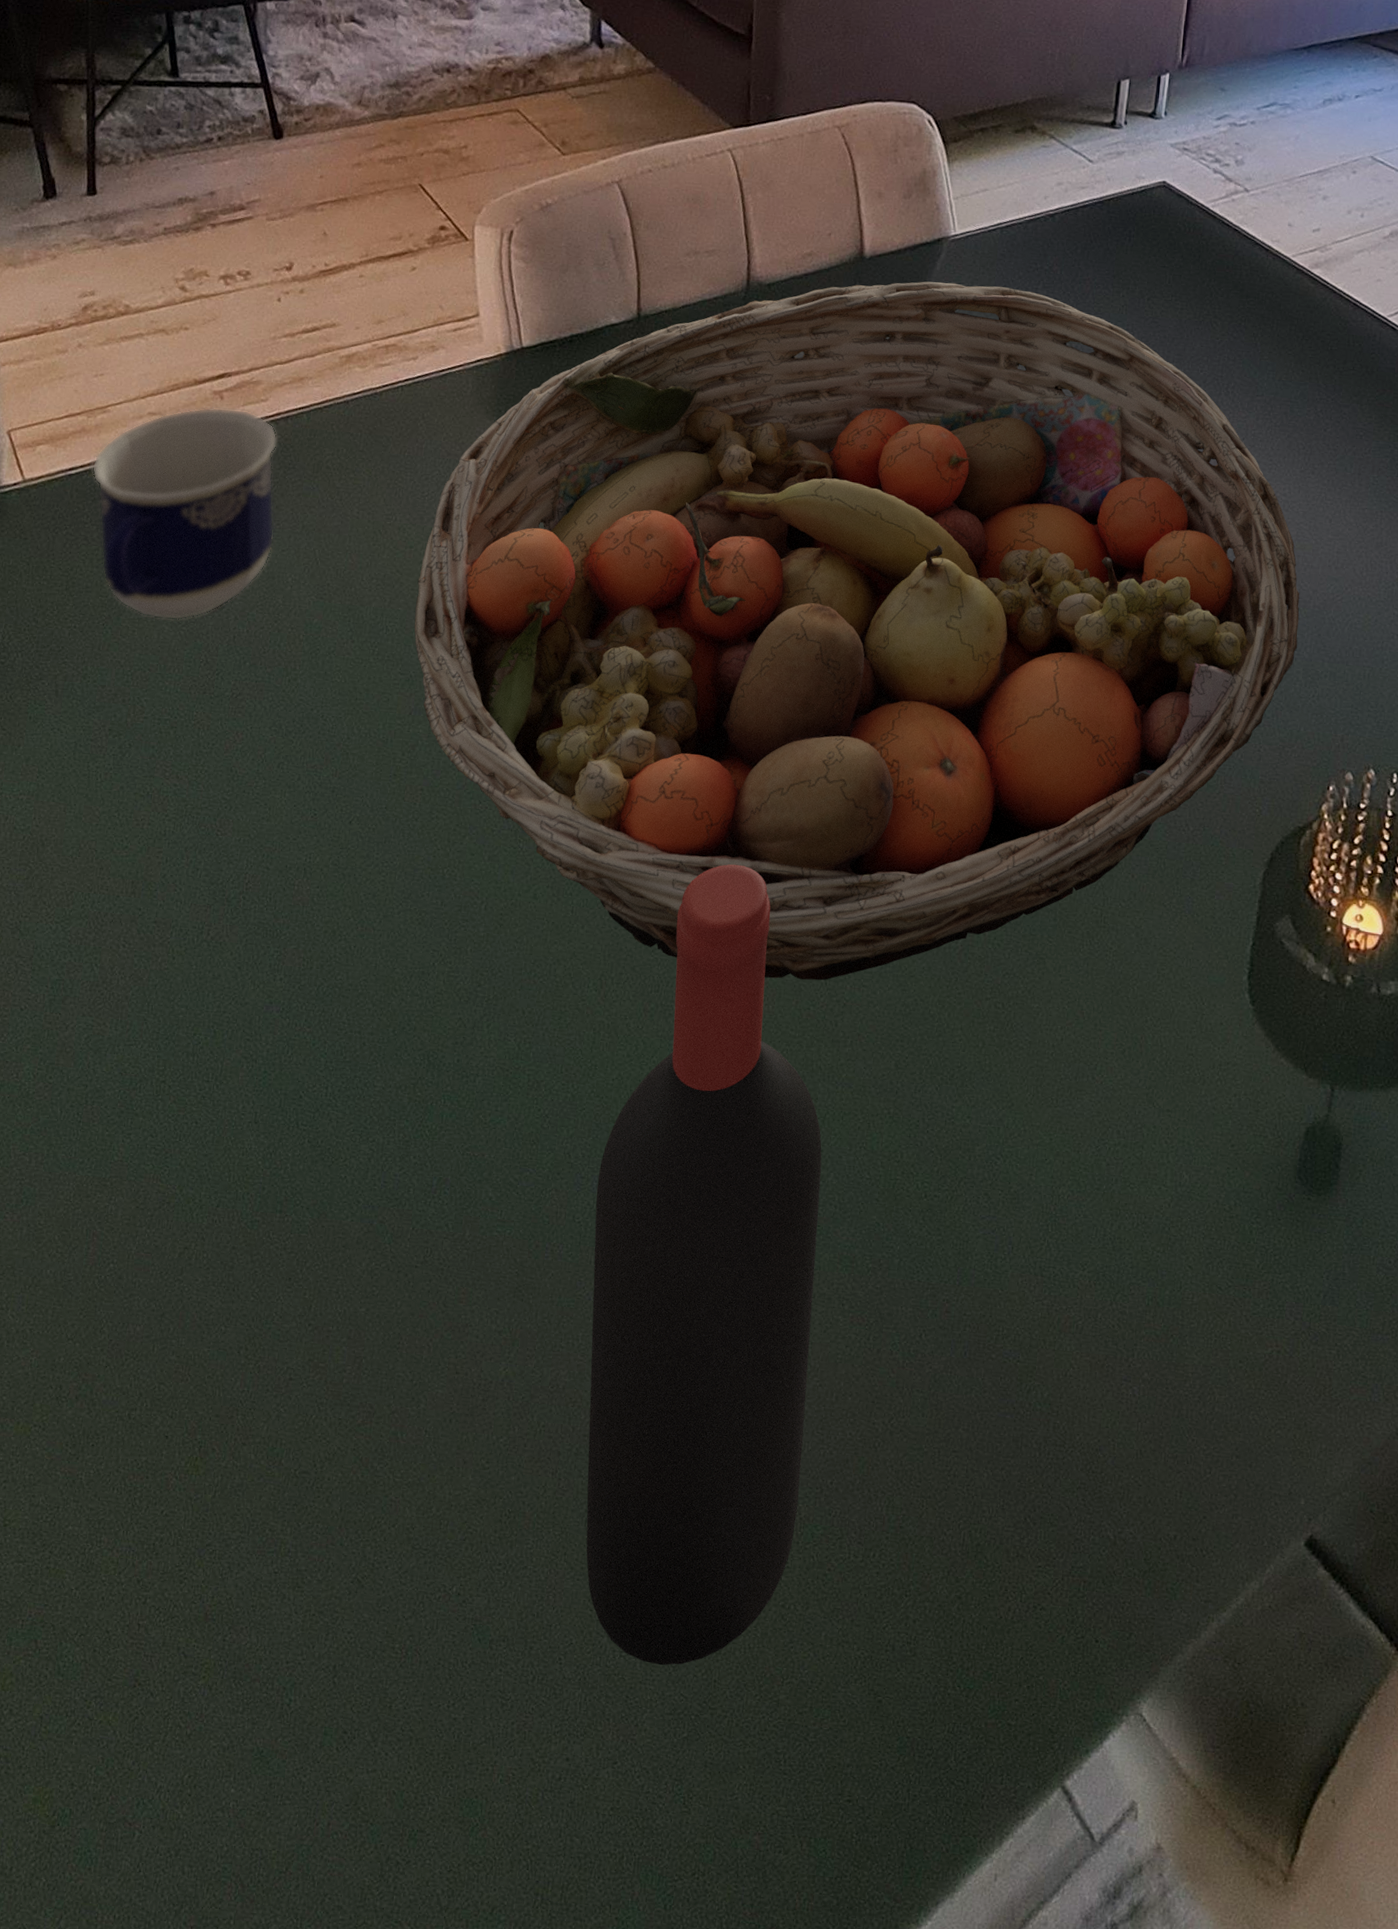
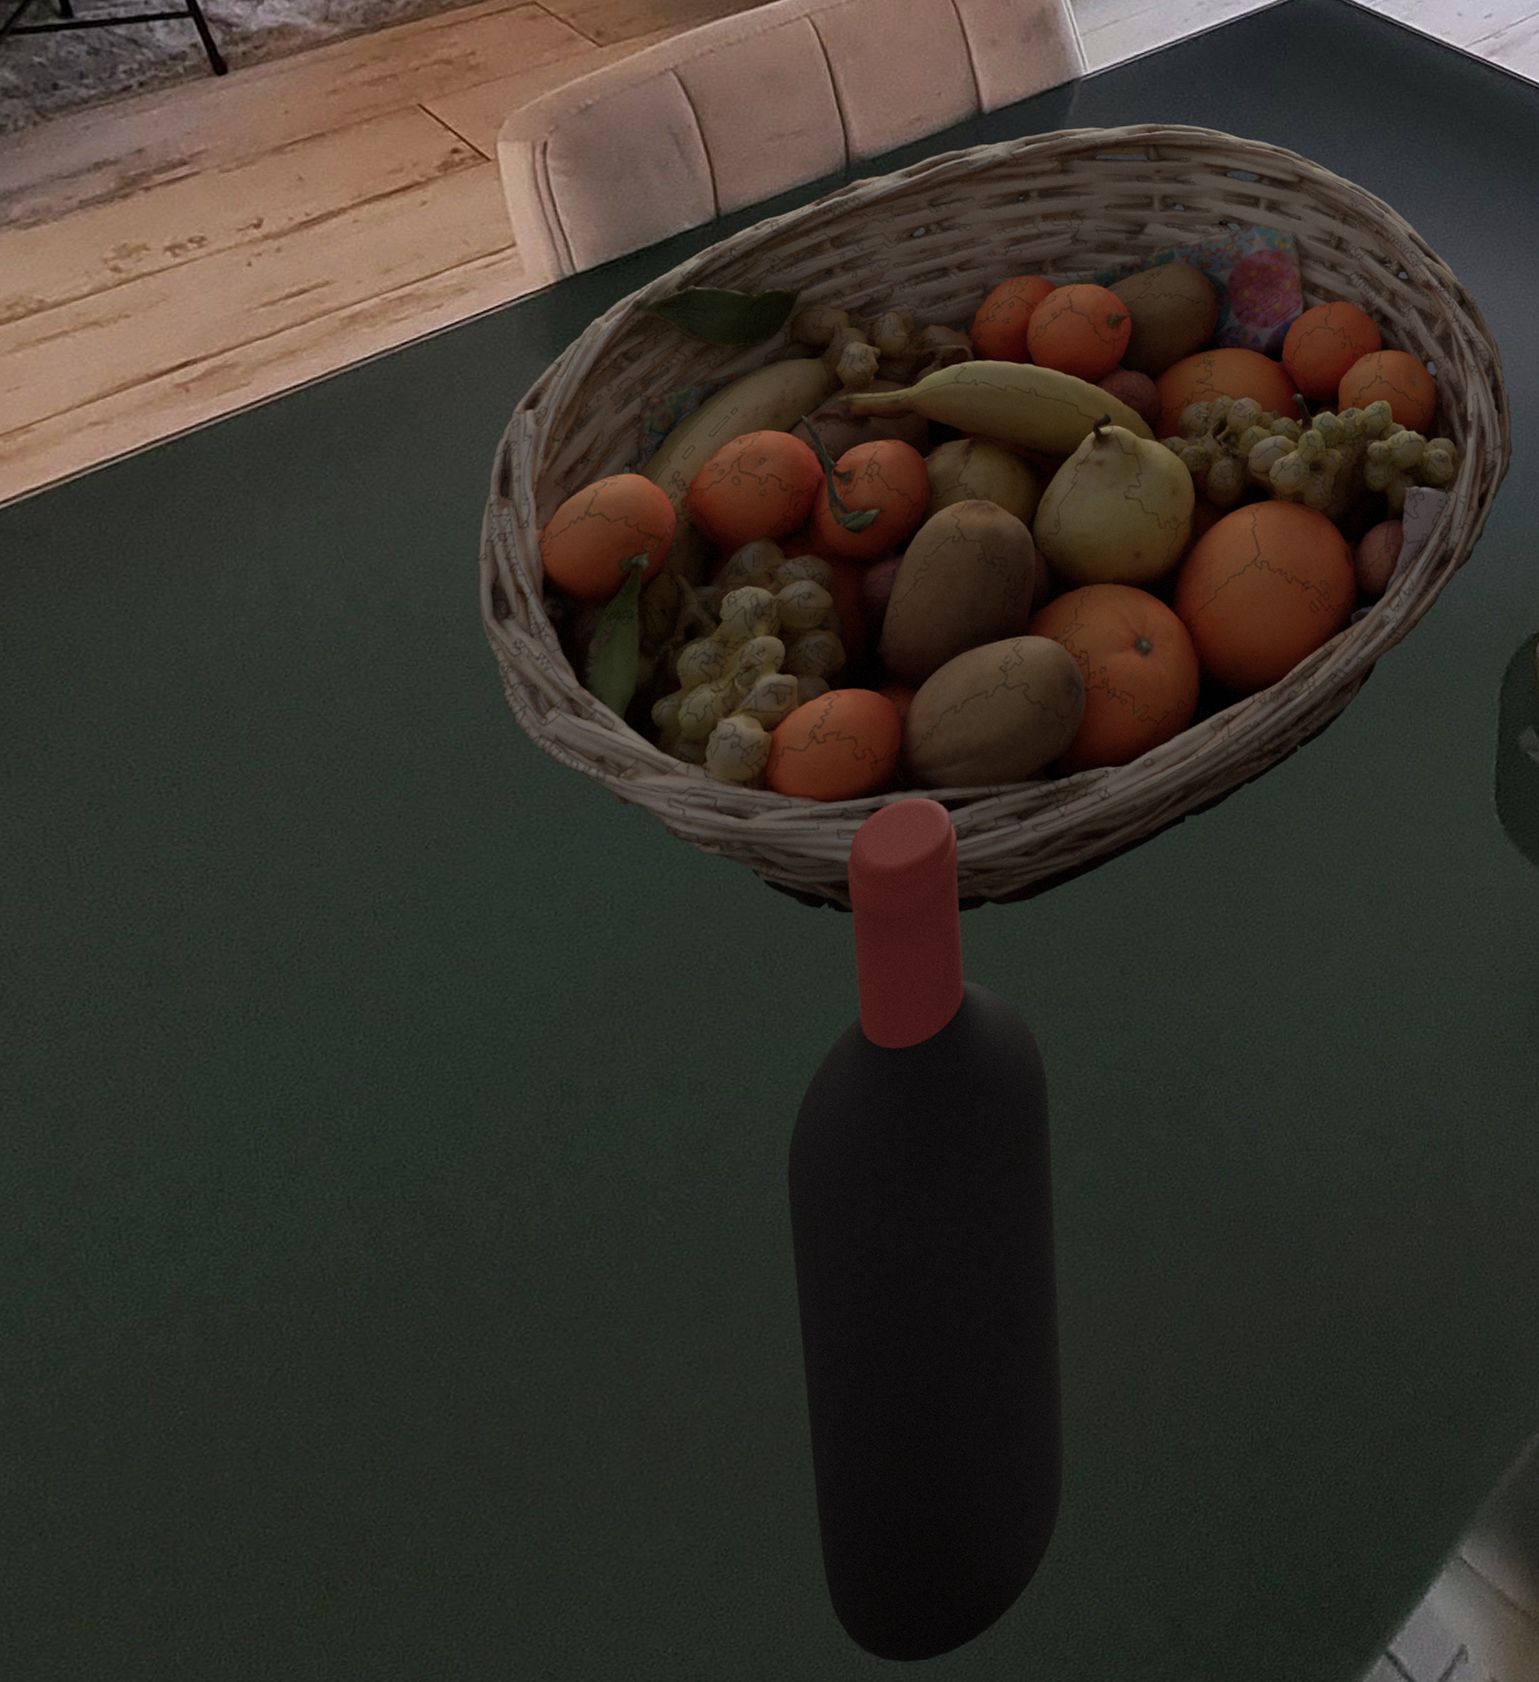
cup: present [92,407,277,621] -> none [19,399,282,663]

